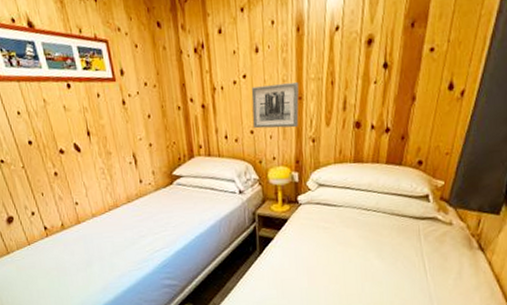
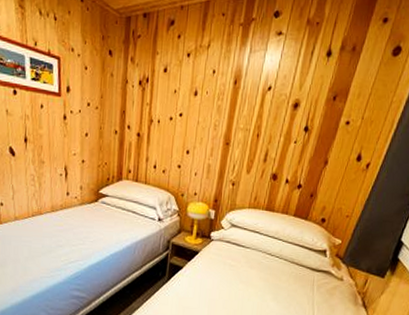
wall art: present [251,82,299,129] -> none [181,126,229,170]

